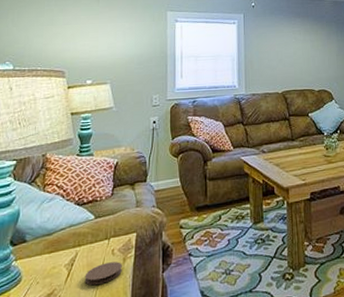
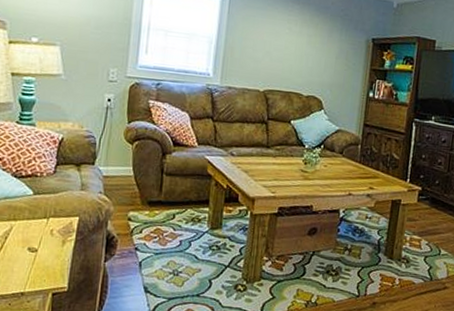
coaster: present [84,261,122,286] -> none [19,242,61,263]

